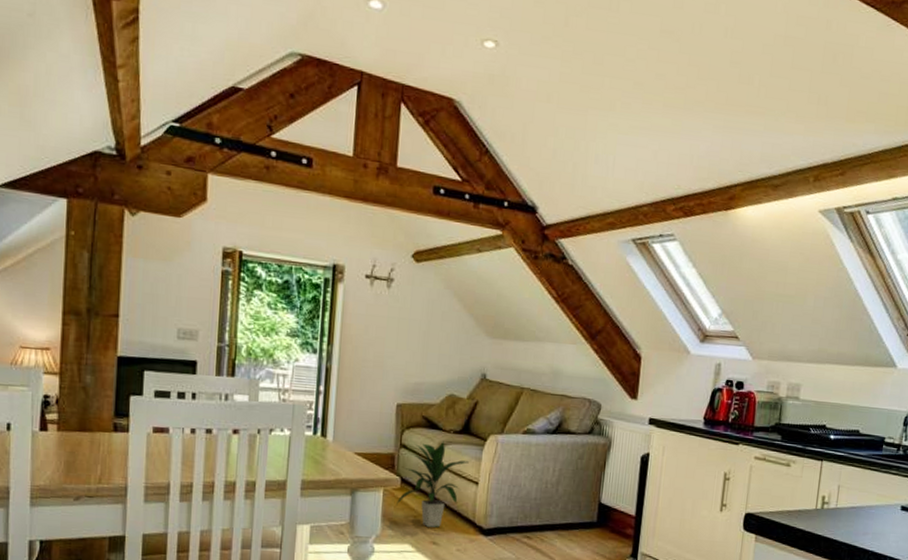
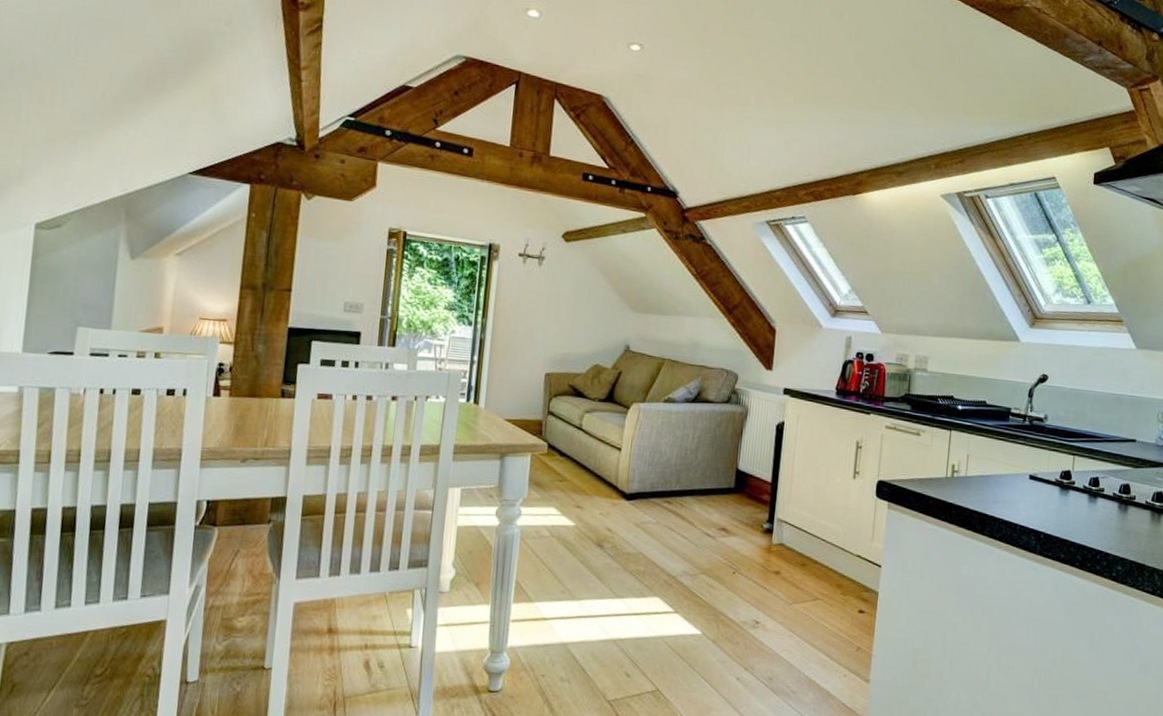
indoor plant: present [396,441,469,528] -> none [543,408,612,492]

